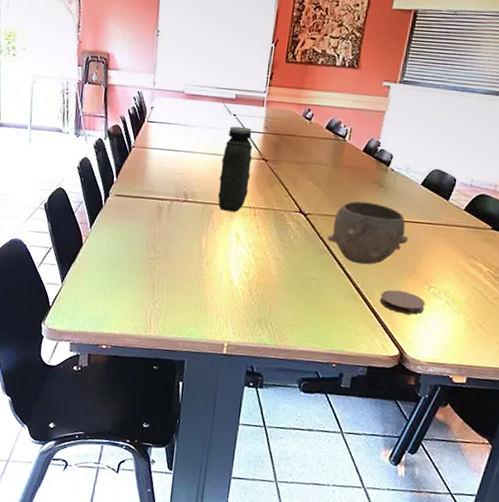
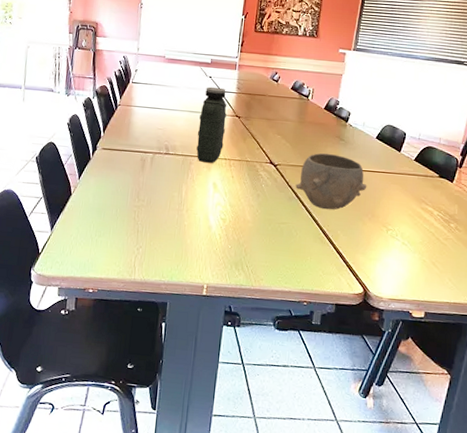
coaster: present [380,290,426,315] -> none [344,232,385,255]

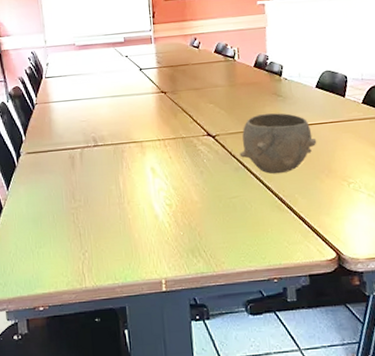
water jug: present [196,87,227,163] -> none [123,65,154,148]

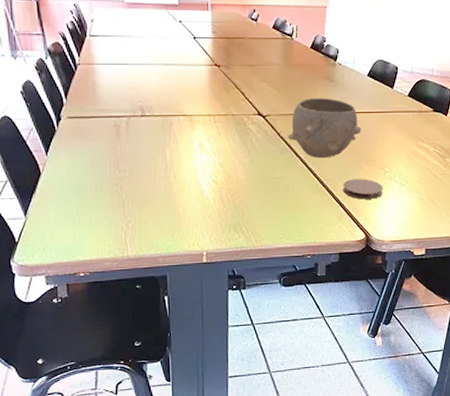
coaster: none [304,192,350,215] -> present [343,179,383,199]

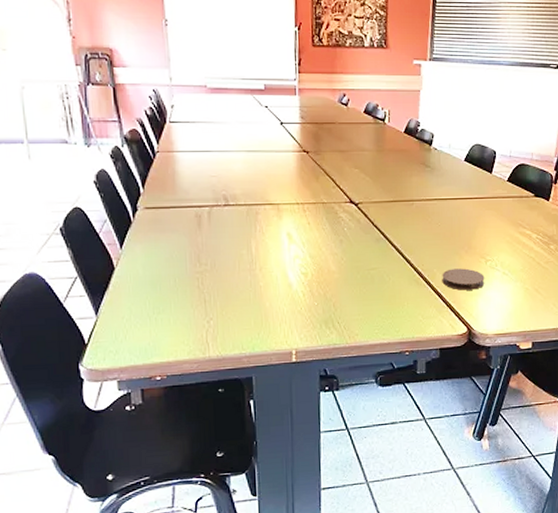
bowl: present [288,97,362,159] -> none [382,183,460,248]

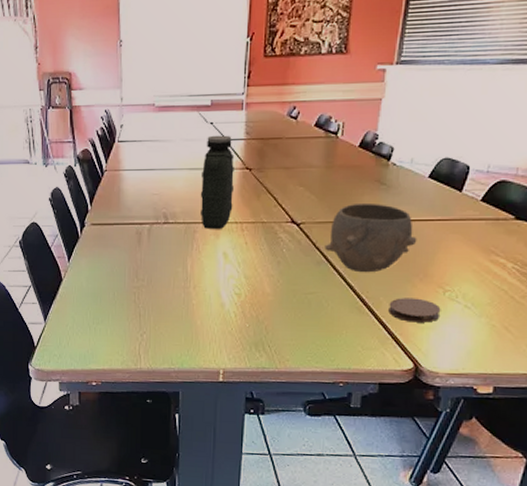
water jug: none [259,118,293,210] -> present [200,135,235,229]
bowl: none [382,183,460,248] -> present [324,202,417,273]

